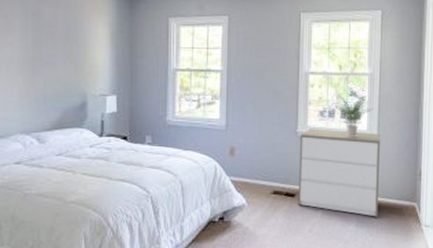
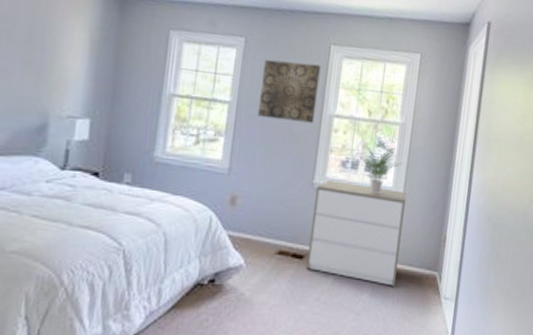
wall art: none [244,31,294,81] -> present [257,59,321,123]

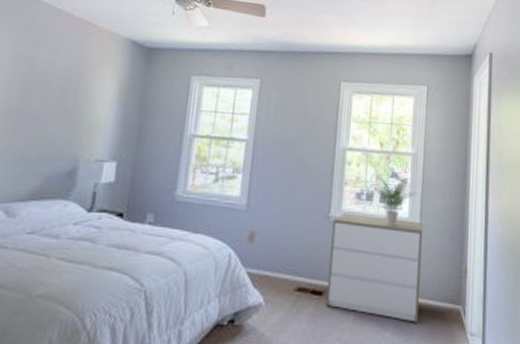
wall art: present [257,59,321,123] -> none [273,98,332,157]

